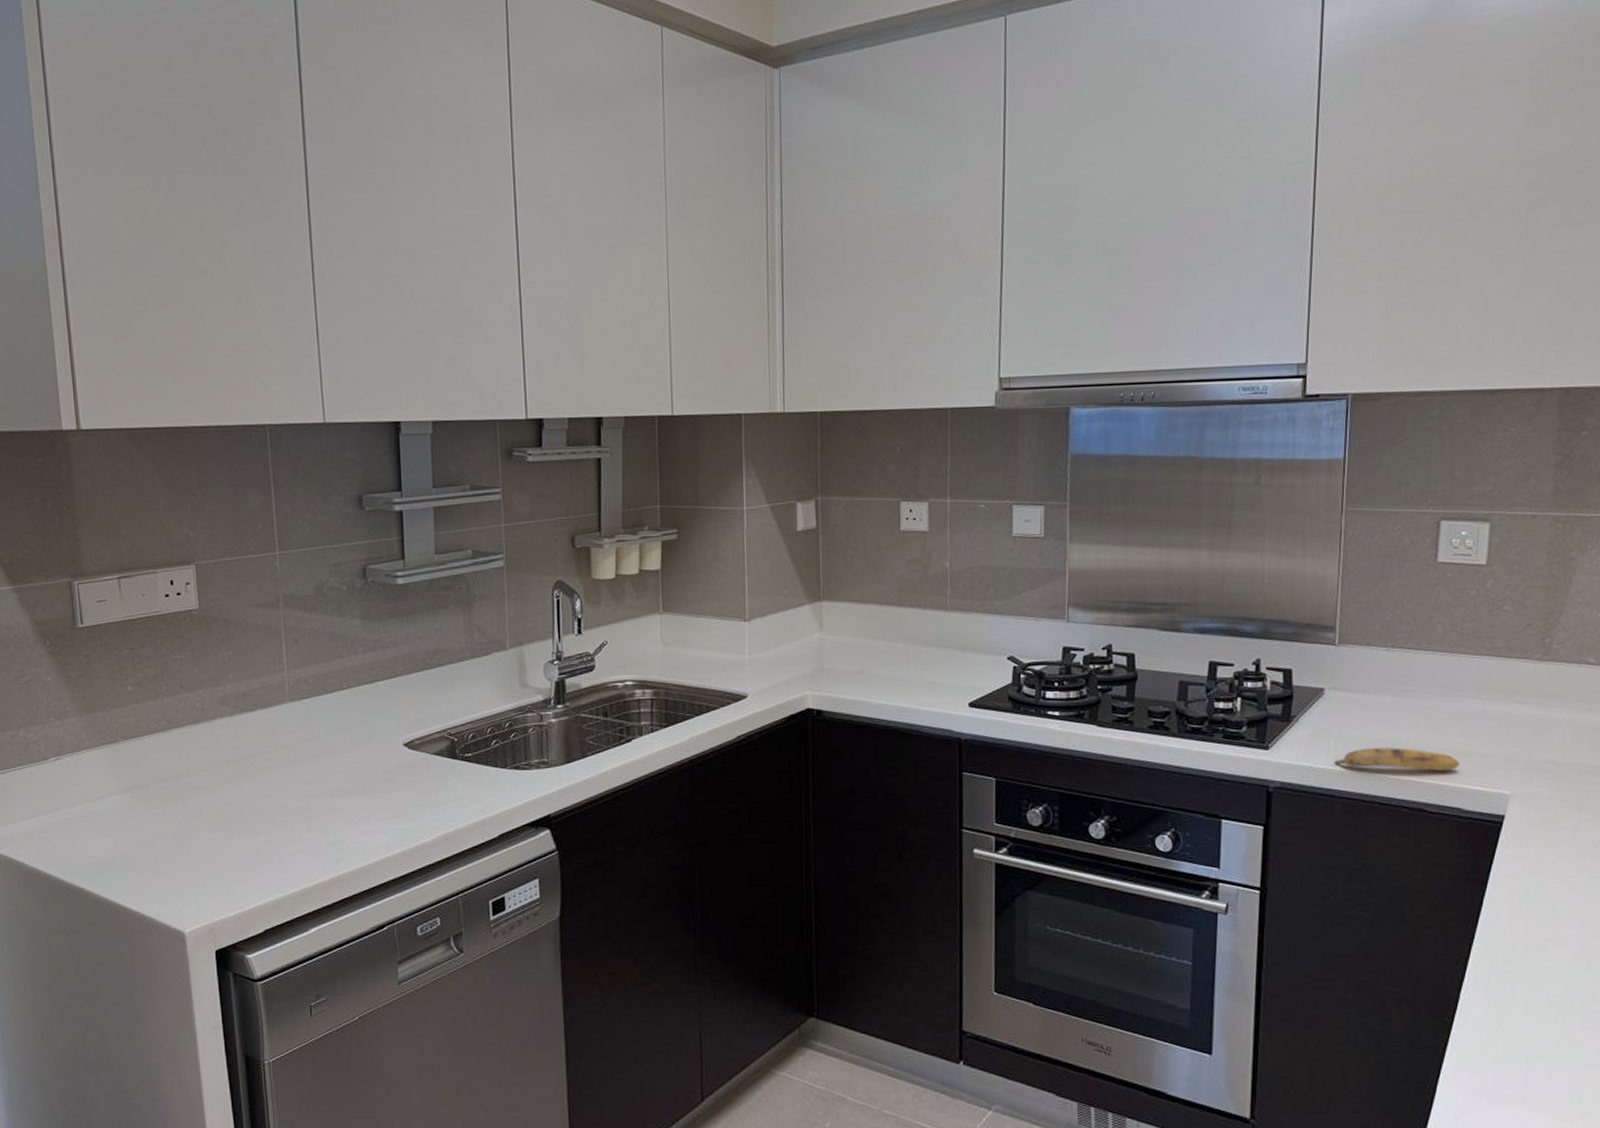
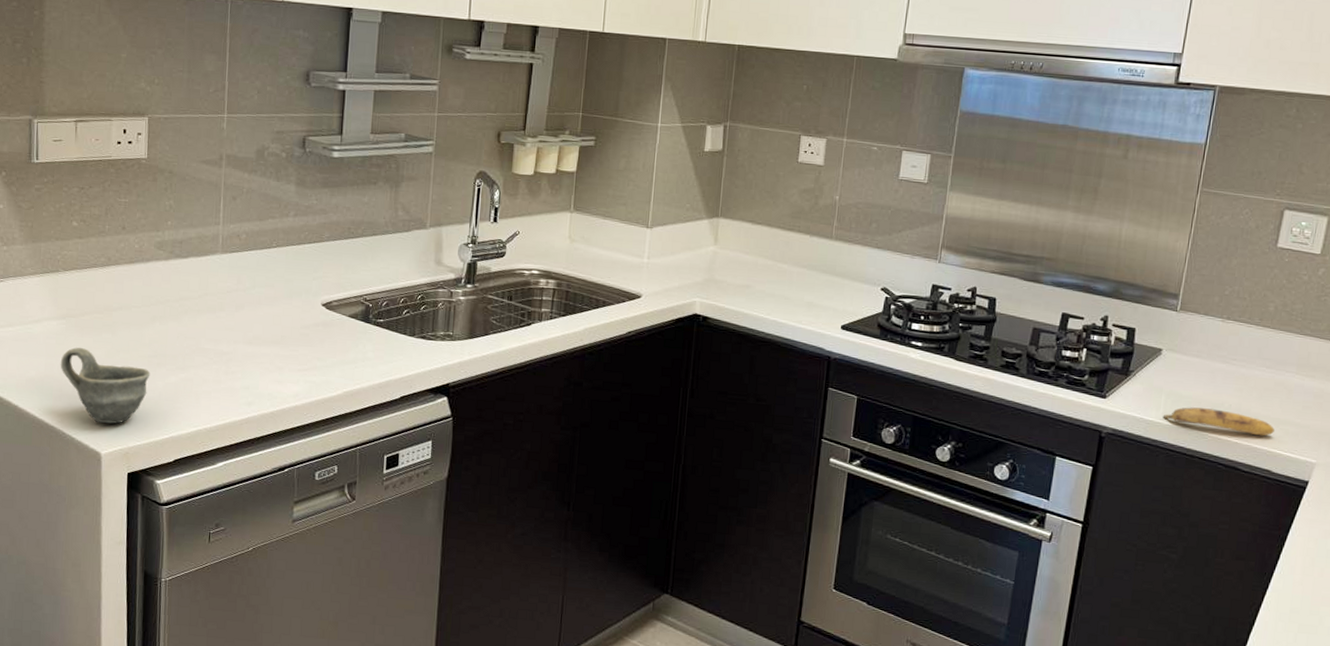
cup: none [130,821,228,900] -> present [60,347,150,424]

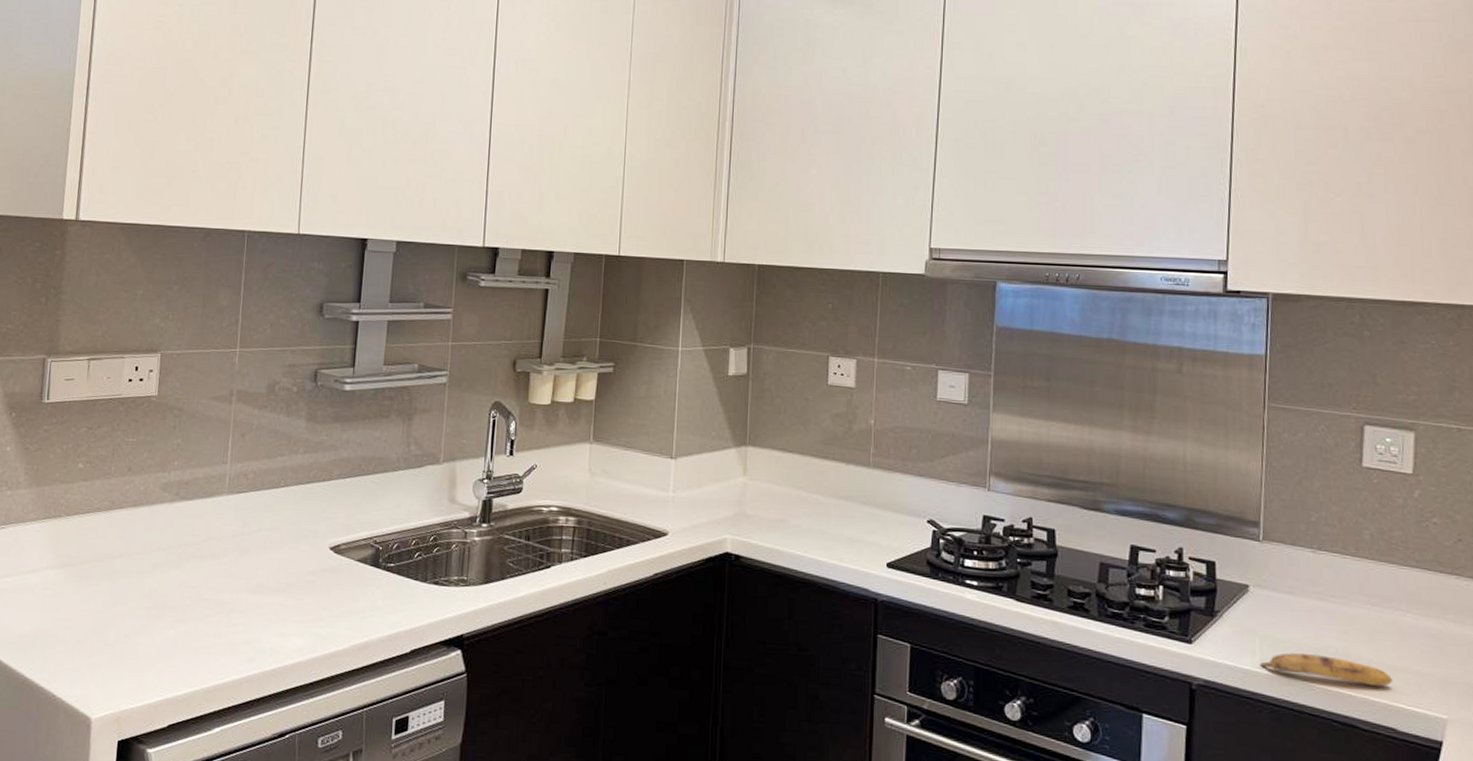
cup: present [60,347,150,424] -> none [55,599,148,685]

